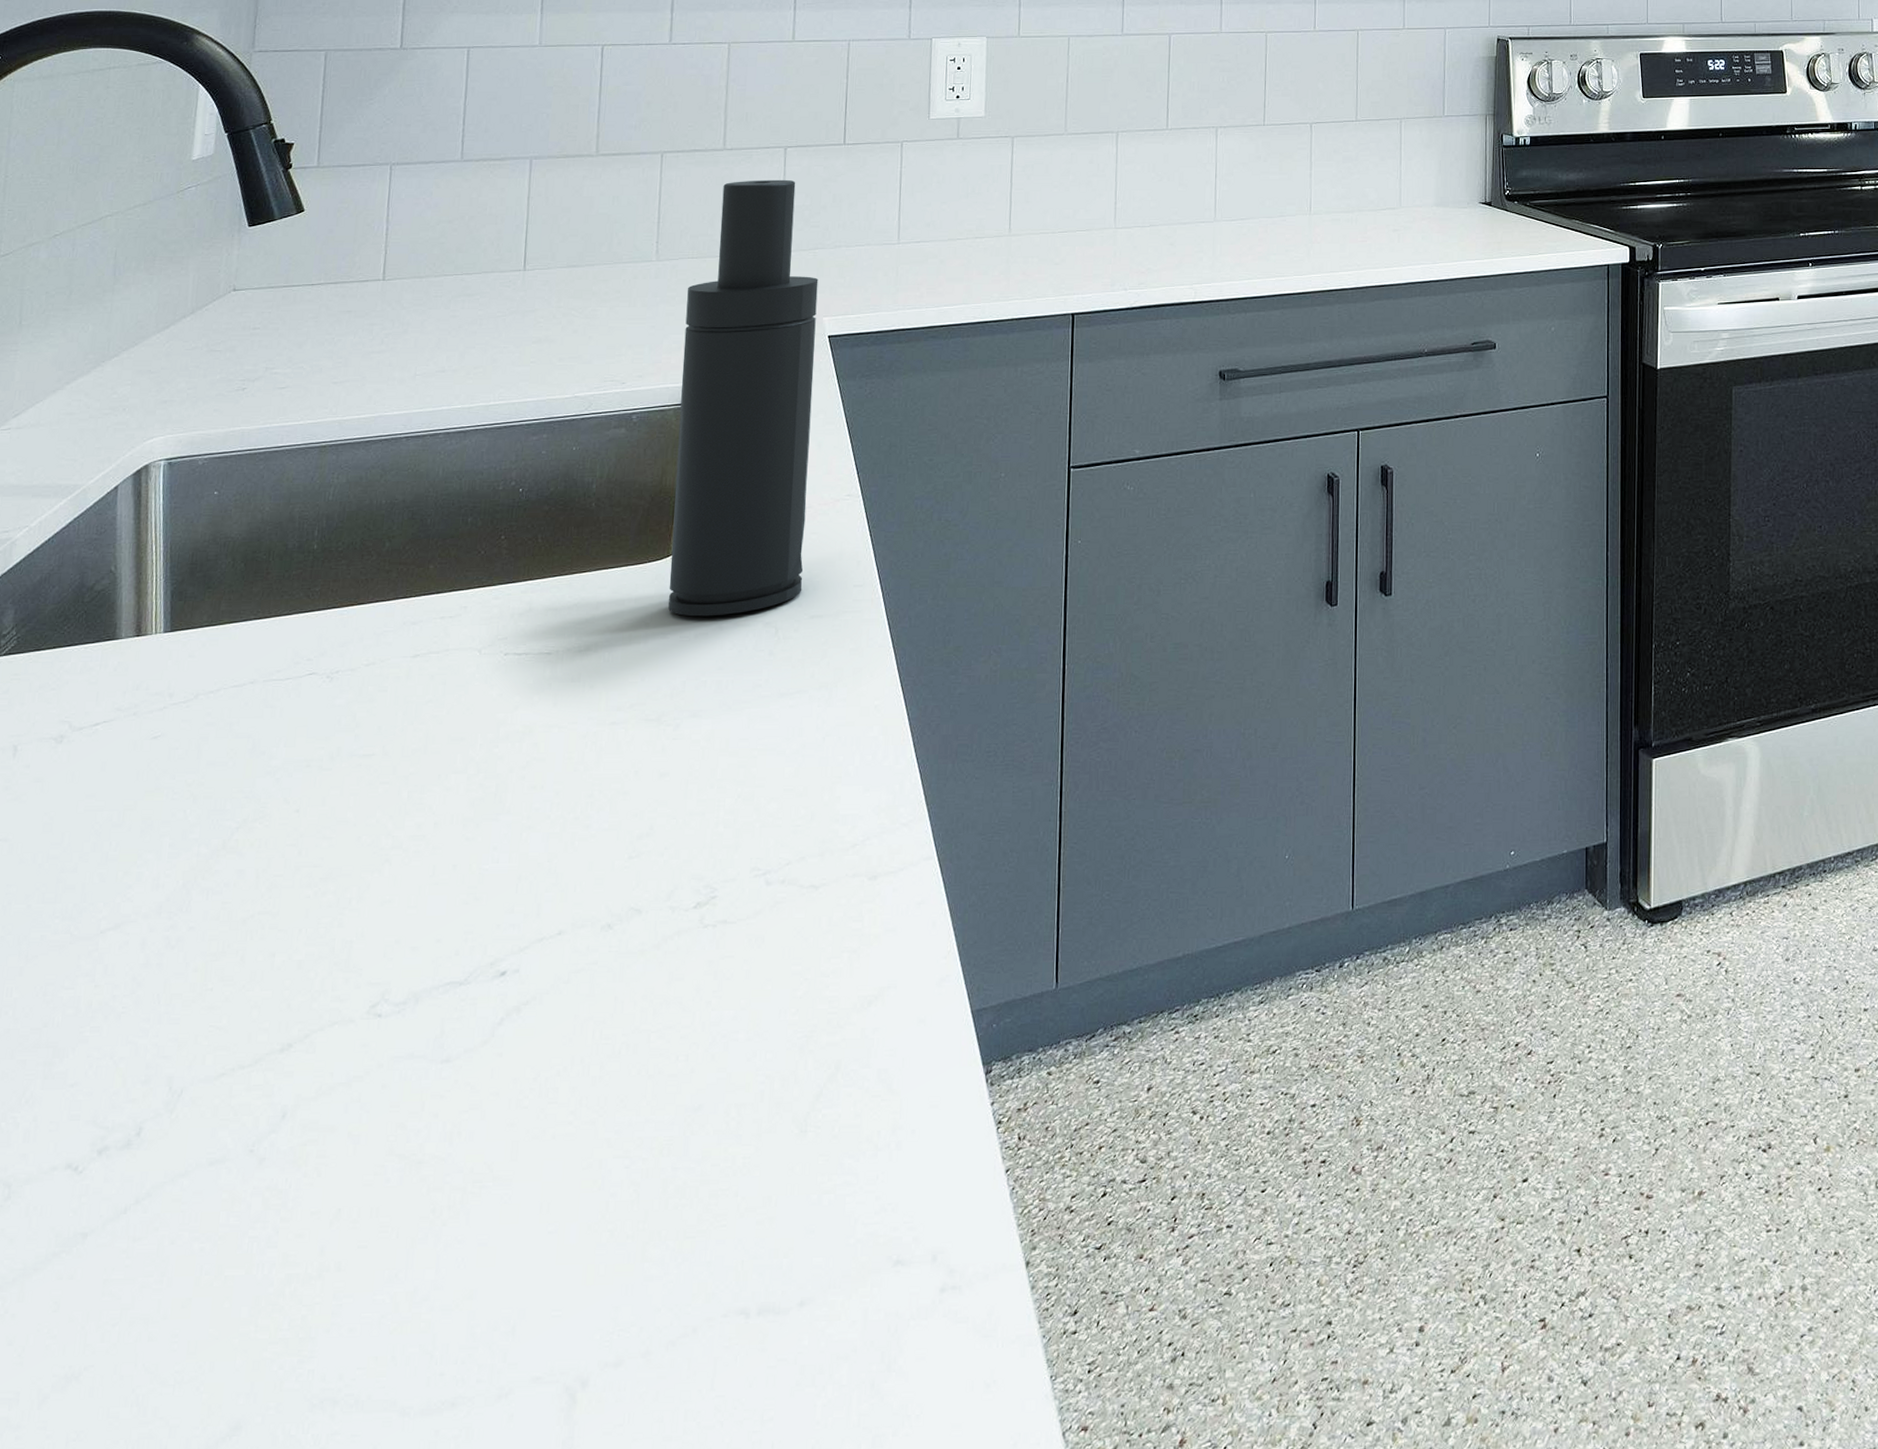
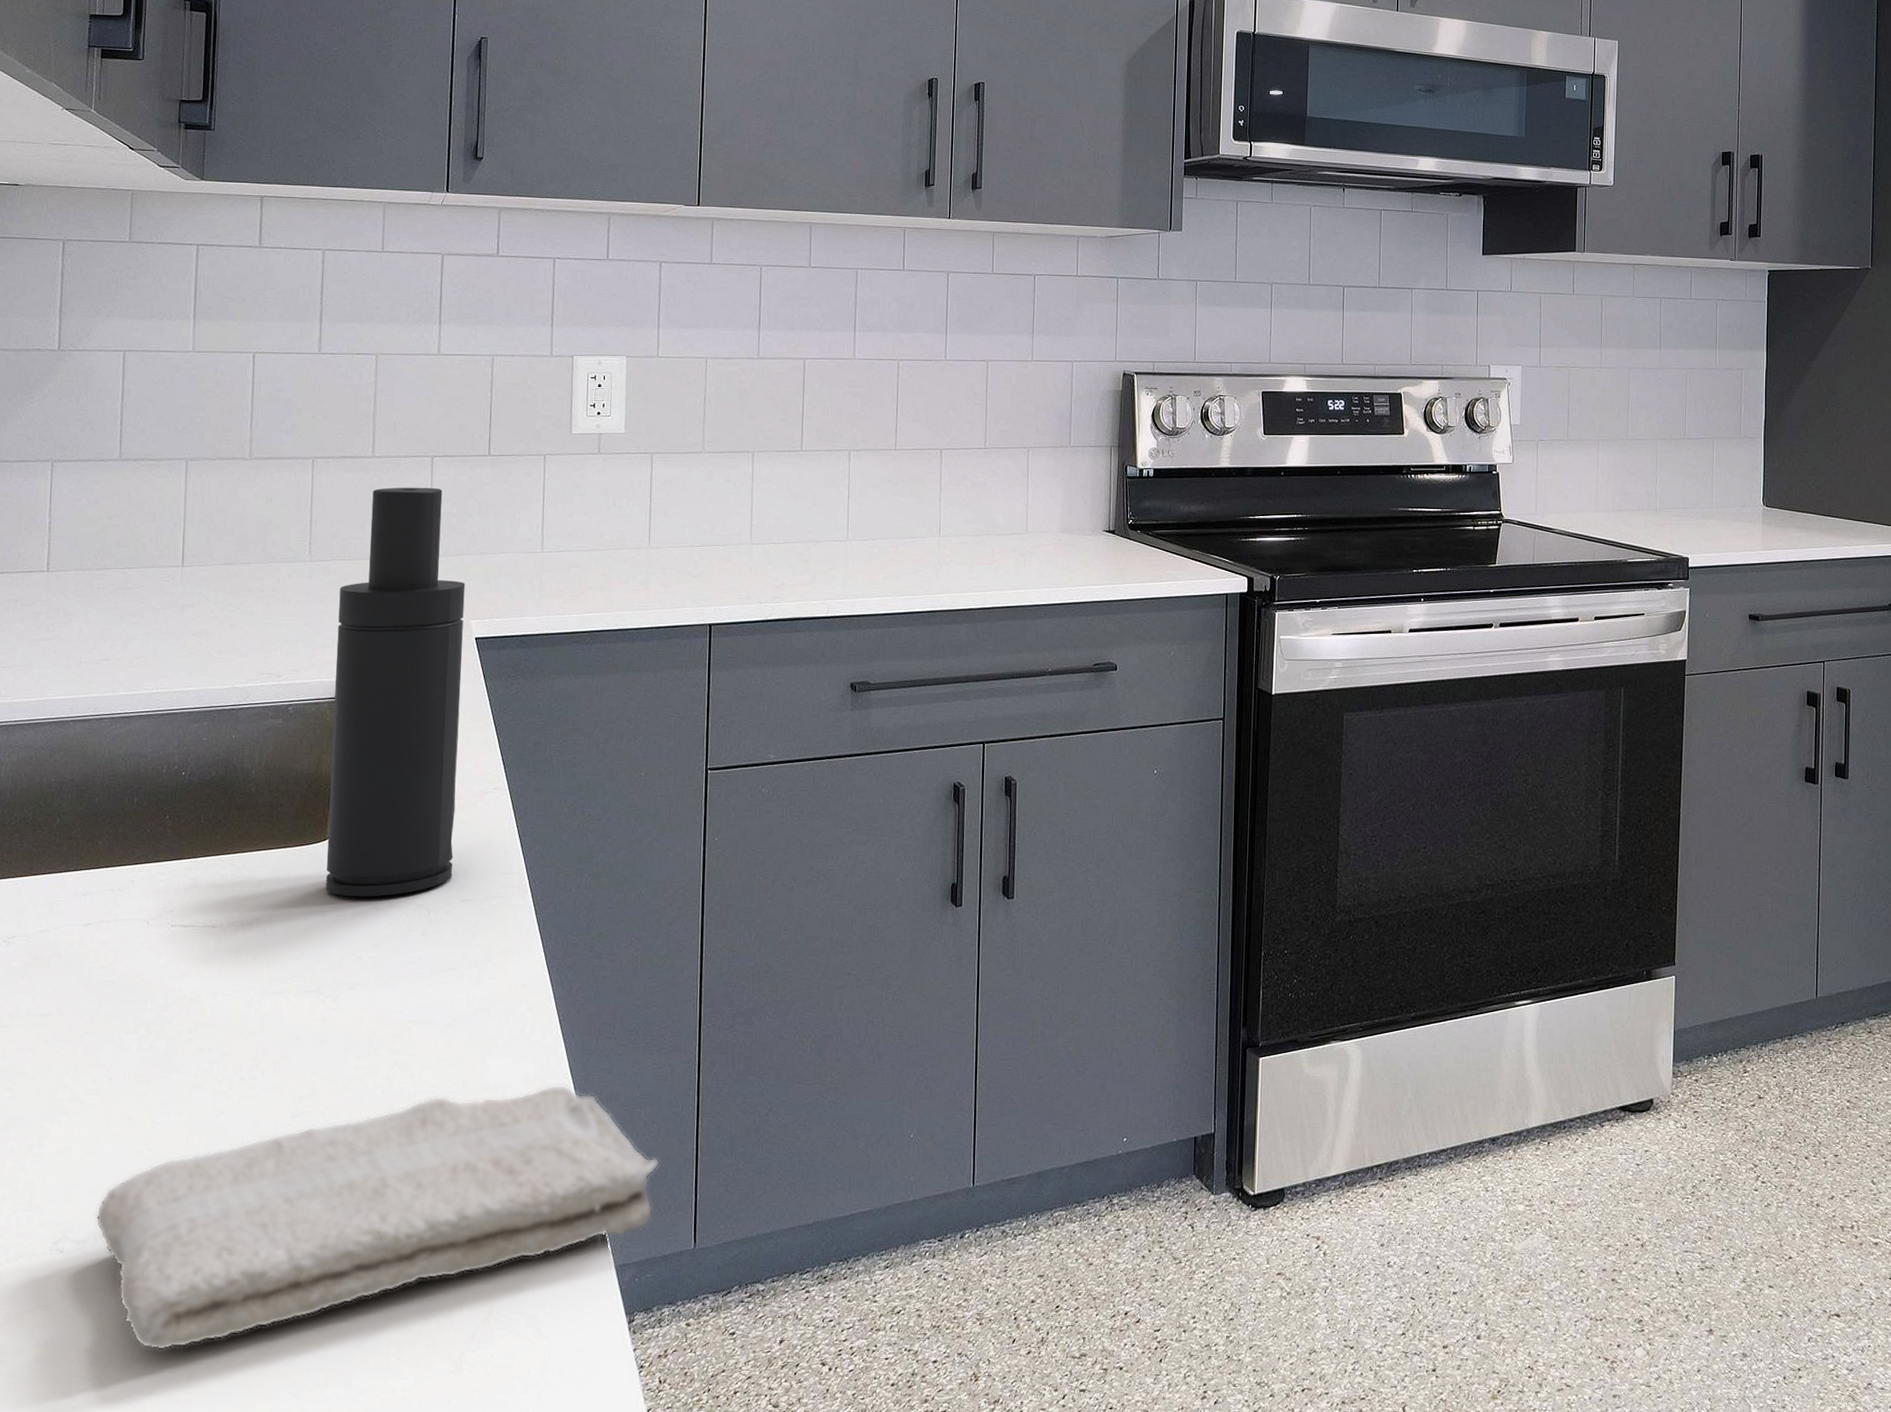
washcloth: none [416,813,1019,1123] -> present [95,1084,660,1351]

